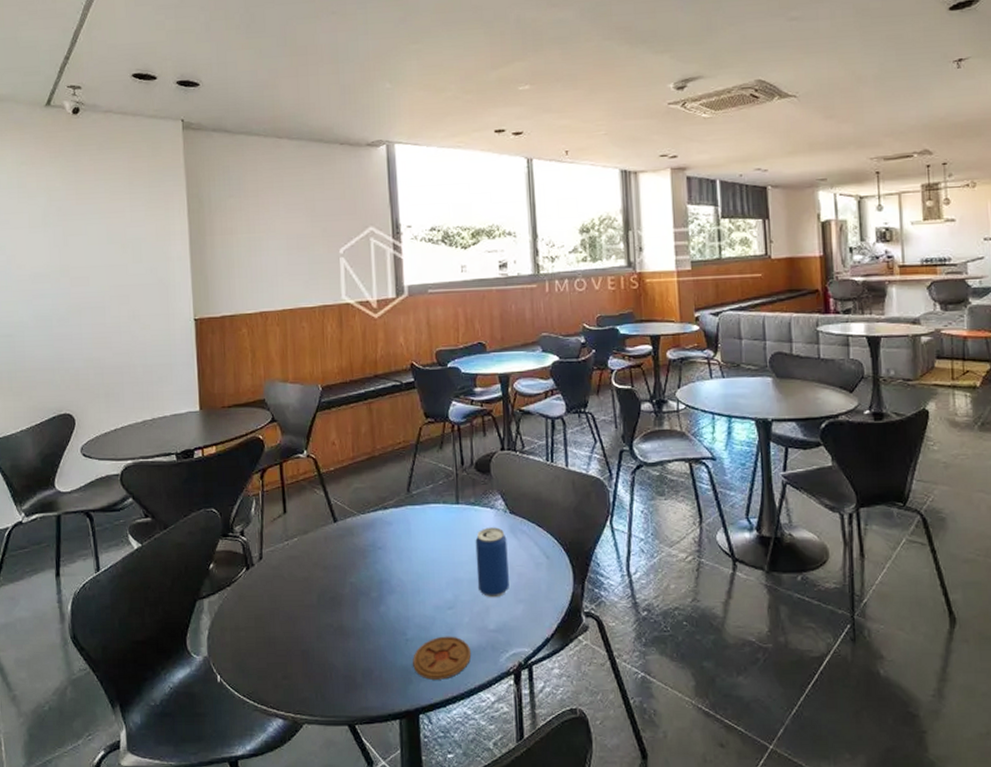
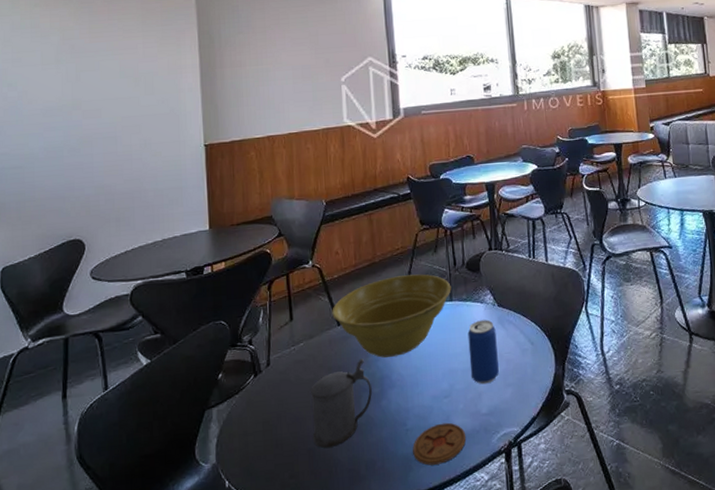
beer stein: none [305,559,370,650] -> present [311,358,372,448]
planter bowl: none [327,472,458,560] -> present [332,274,452,358]

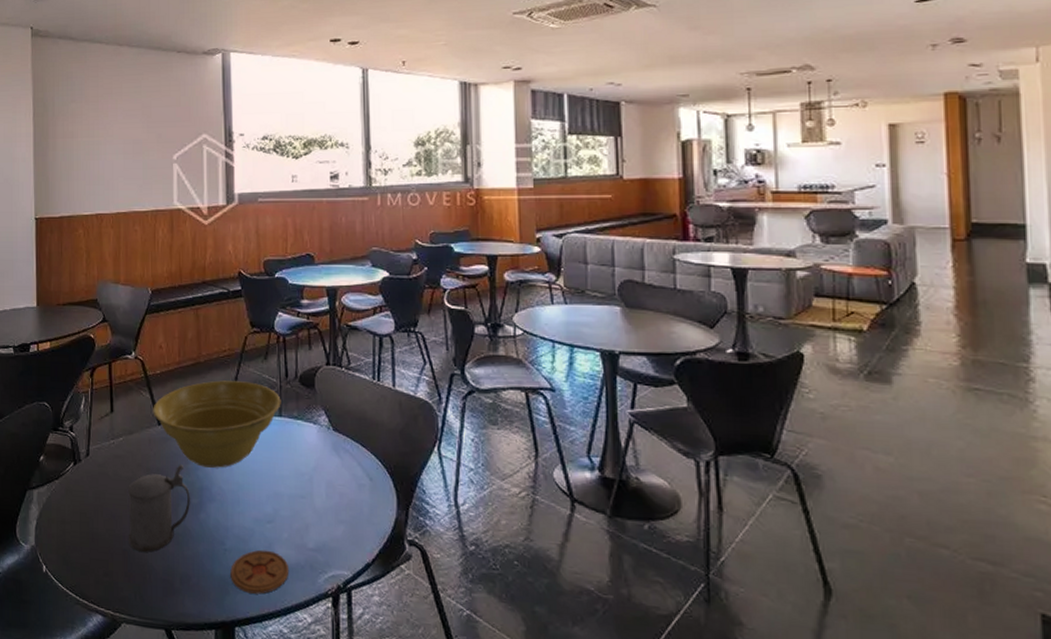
beverage can: present [467,319,499,385] -> none [297,443,330,516]

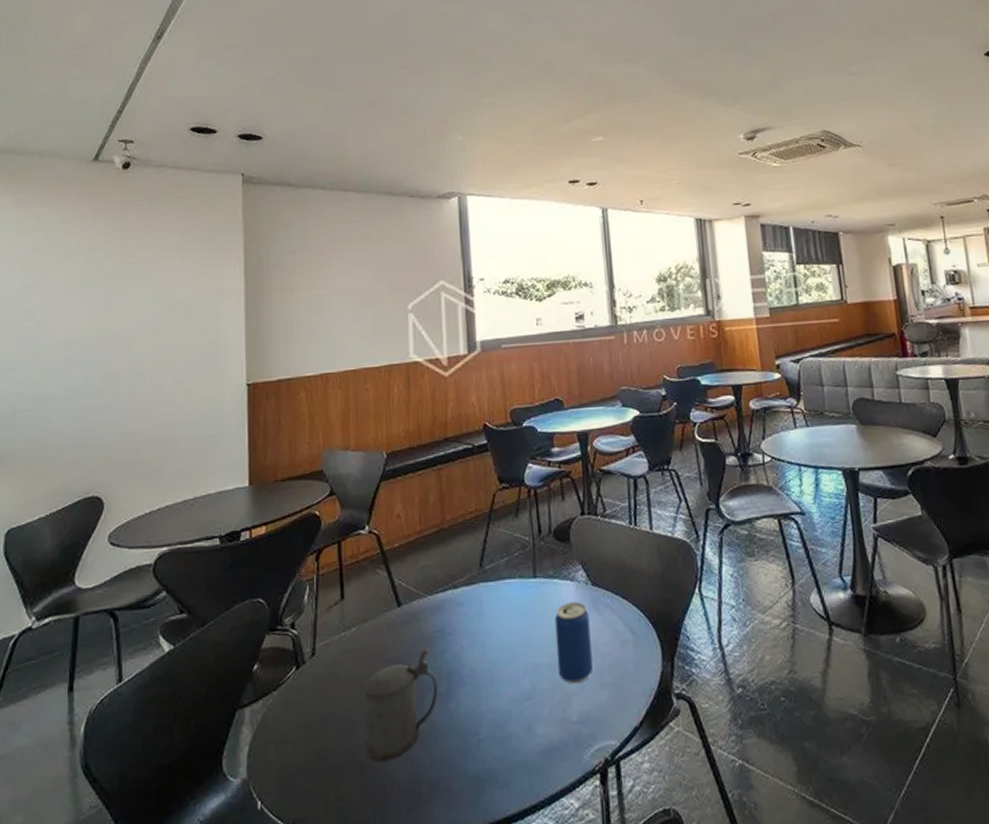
planter bowl: present [153,380,281,468] -> none [391,543,535,648]
coaster: present [230,549,289,594] -> none [486,732,552,787]
beverage can: none [297,443,330,516] -> present [554,602,593,684]

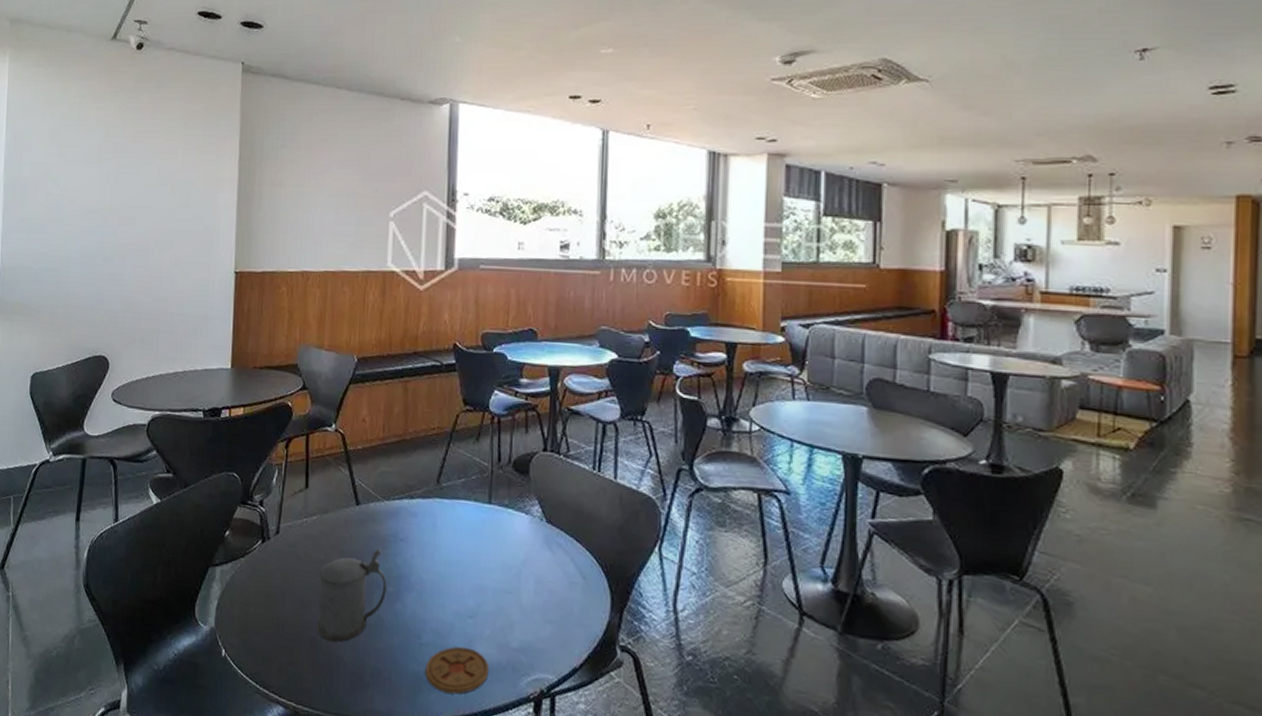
coaster: none [486,732,552,787] -> present [425,646,490,694]
beverage can: present [554,602,593,684] -> none [503,534,540,614]

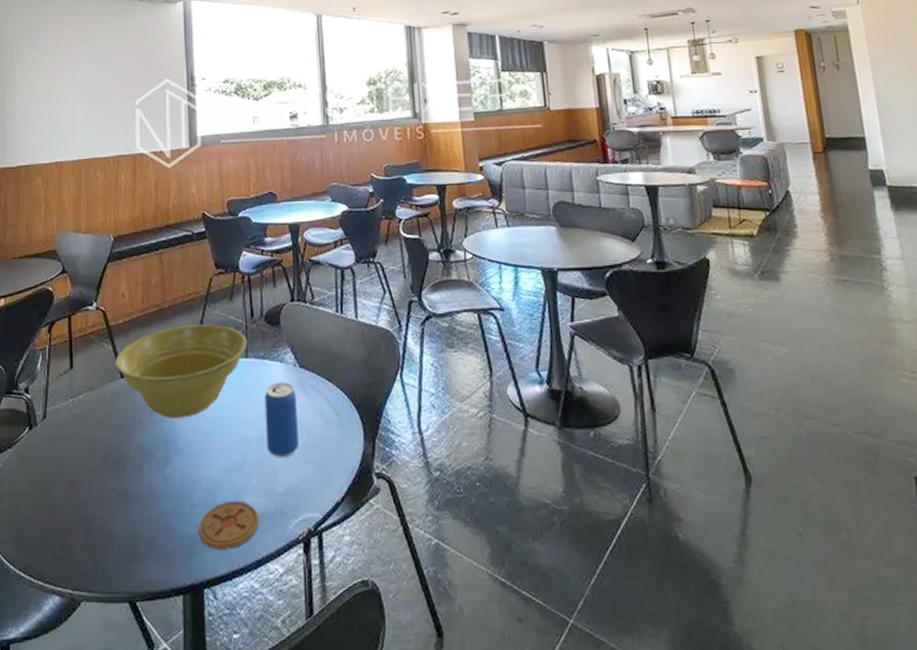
beer stein: present [317,548,386,642] -> none [89,417,155,518]
planter bowl: none [351,460,492,556] -> present [115,324,247,418]
beverage can: none [503,534,540,614] -> present [264,382,299,458]

